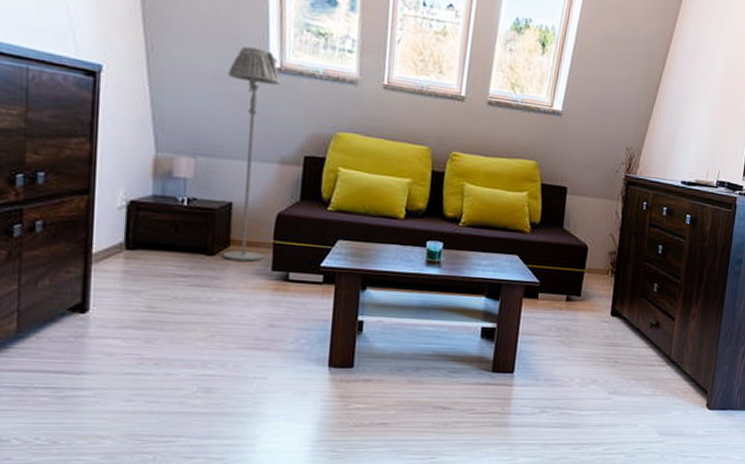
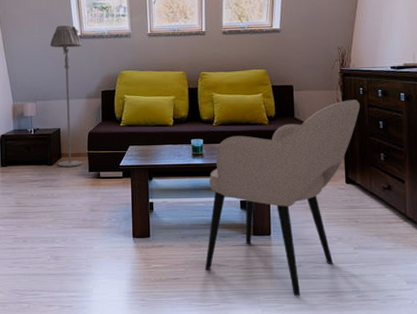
armchair: none [424,214,641,449] -> present [204,100,361,297]

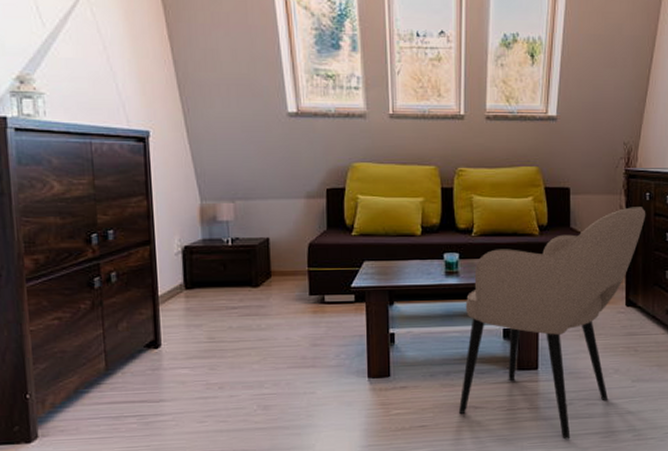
floor lamp: present [50,25,83,167] -> none [253,97,301,289]

